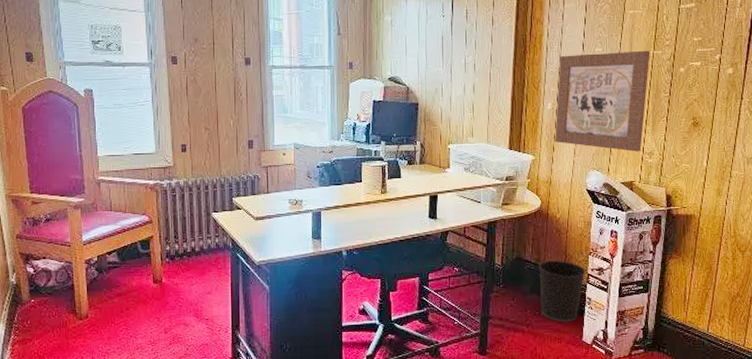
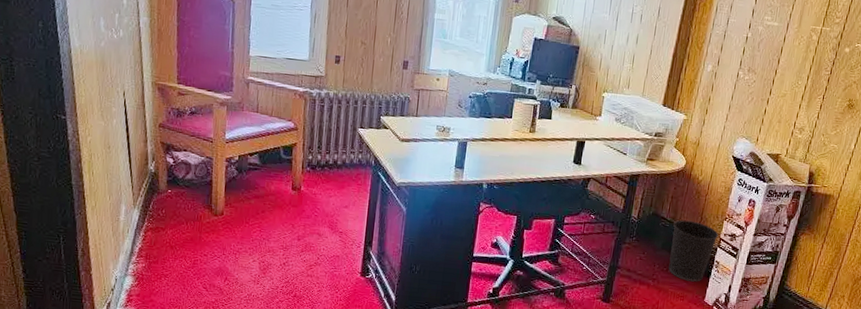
wall art: present [555,50,650,152] -> none [709,18,819,126]

